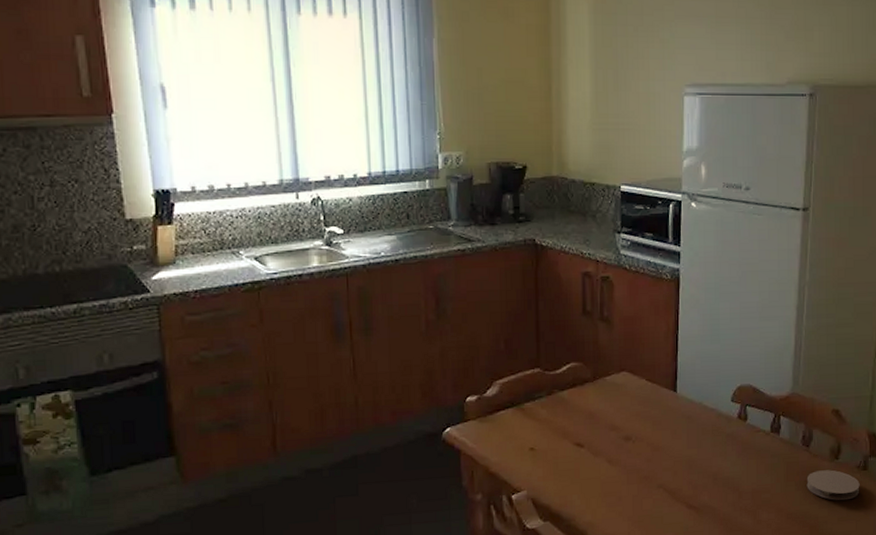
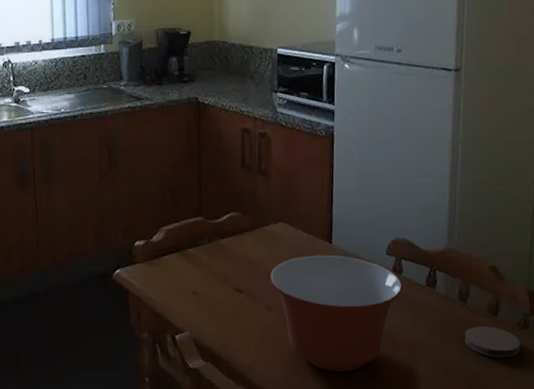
mixing bowl: none [611,404,747,524] -> present [269,255,403,372]

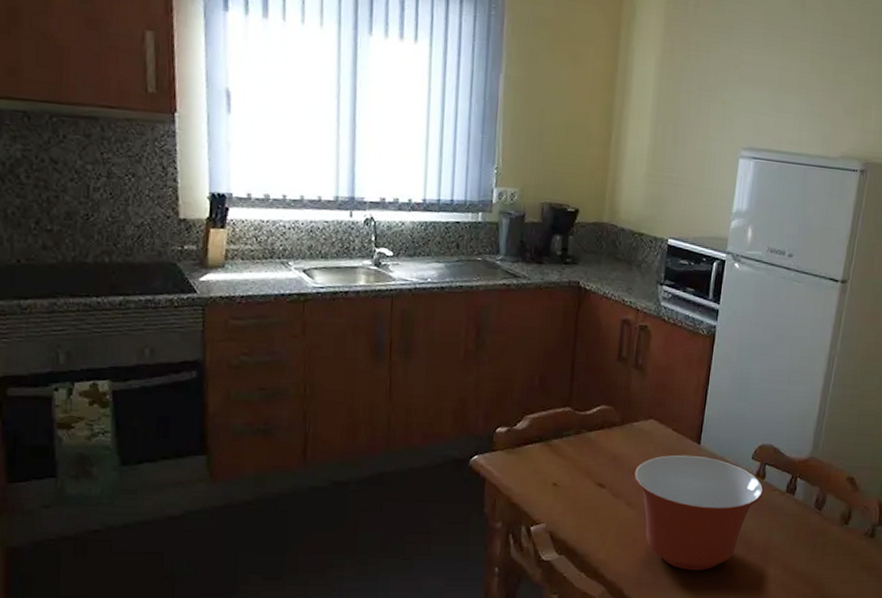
coaster: present [464,326,521,358] -> none [814,534,866,565]

